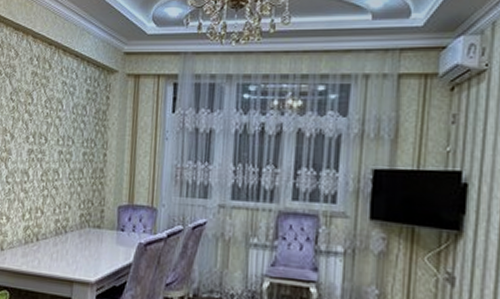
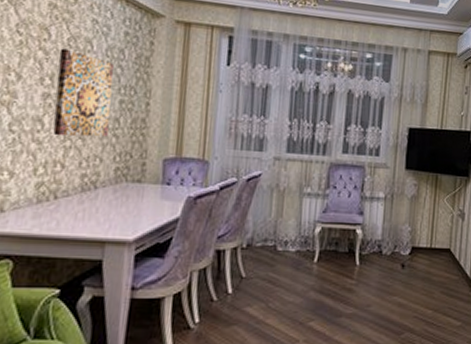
wall art: none [35,110,79,187] -> present [52,48,114,137]

